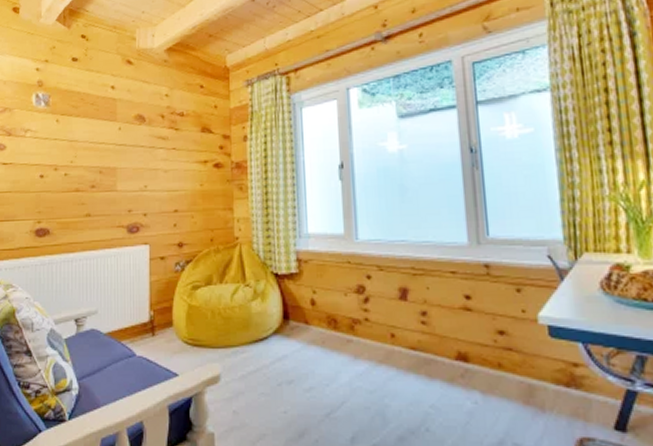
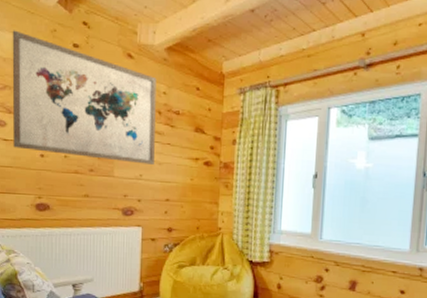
wall art: none [12,52,159,174] -> present [12,30,157,165]

